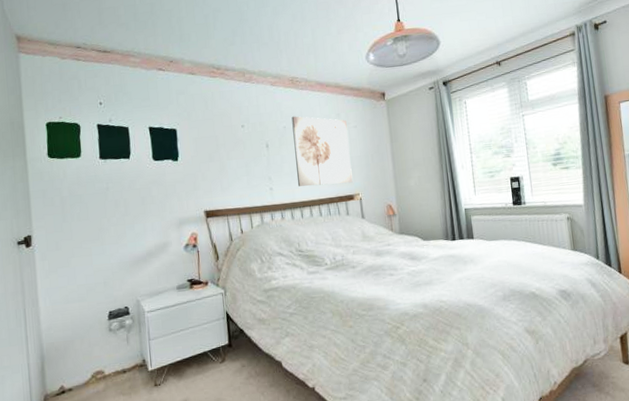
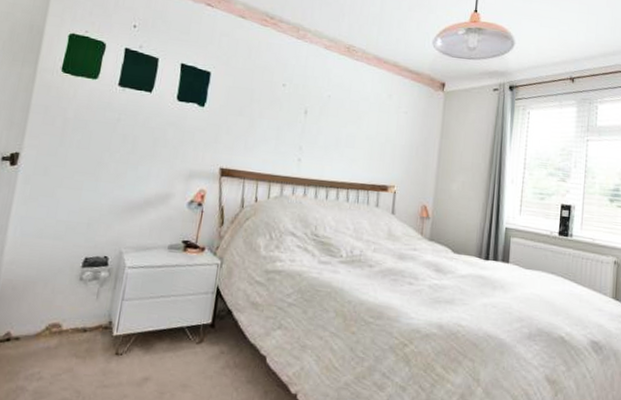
wall art: present [291,116,353,186] -> none [329,86,397,173]

